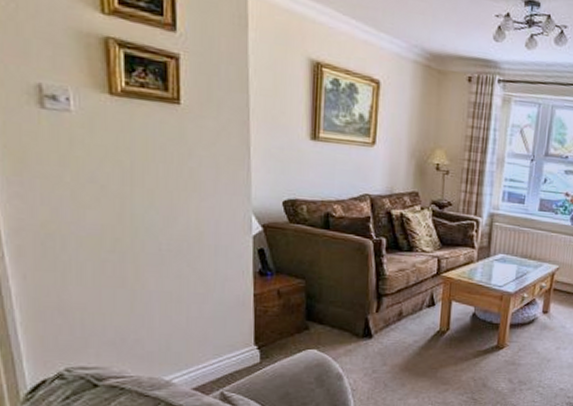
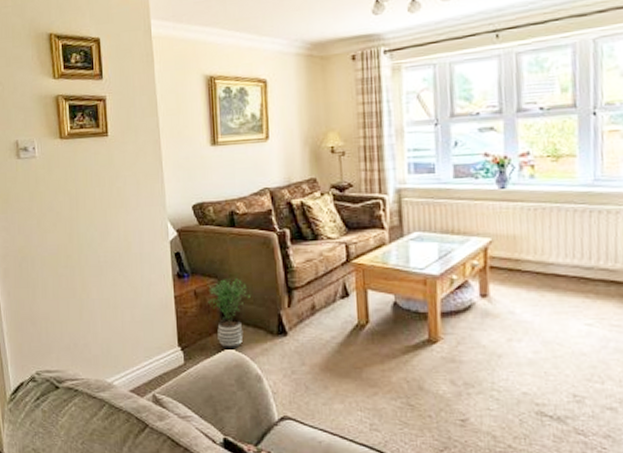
potted plant: none [292,281,339,350] -> present [208,279,250,350]

